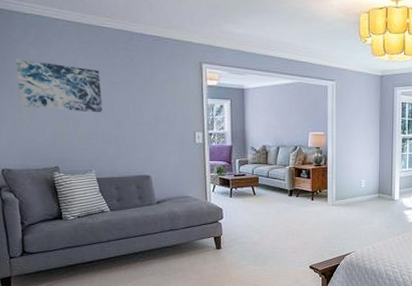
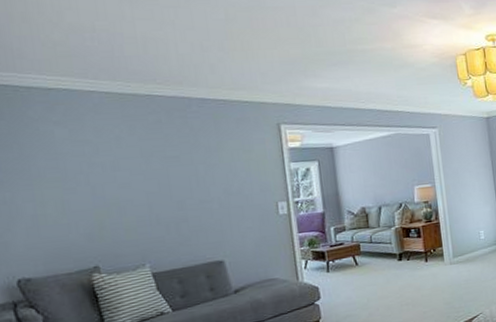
wall art: present [16,58,103,113] -> none [36,141,157,199]

